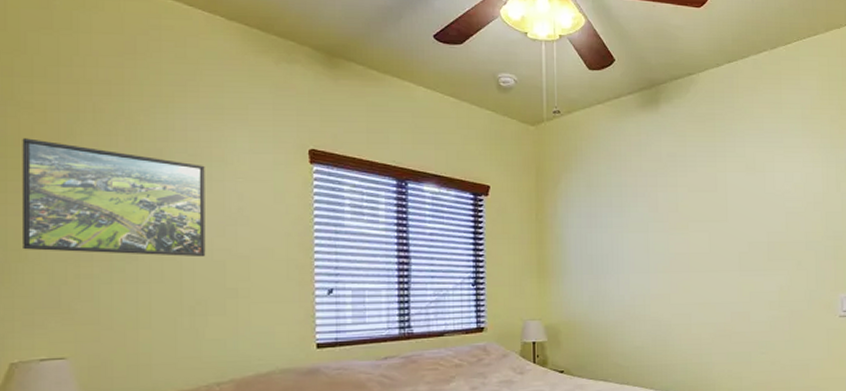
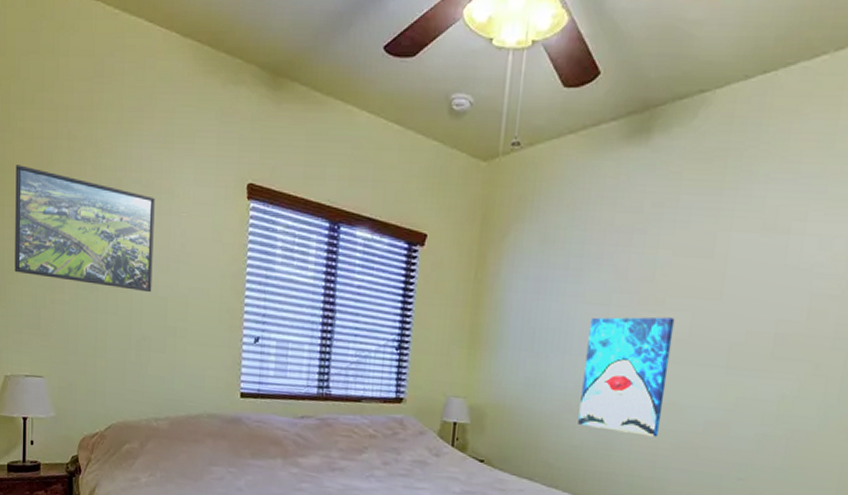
wall art: none [635,237,700,331] -> present [578,316,675,437]

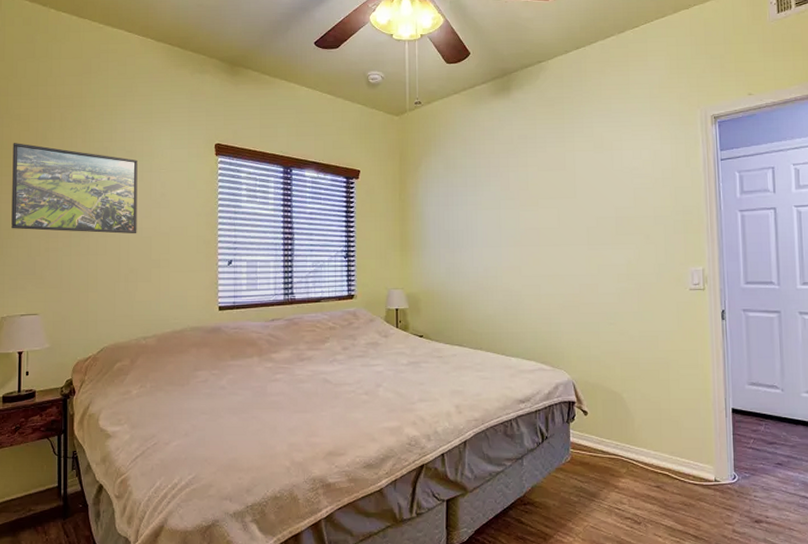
wall art: present [578,316,675,437] -> none [488,213,549,301]

